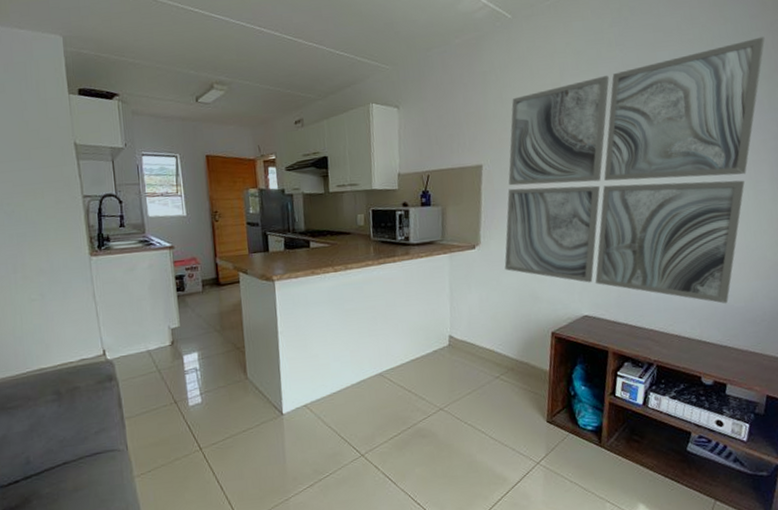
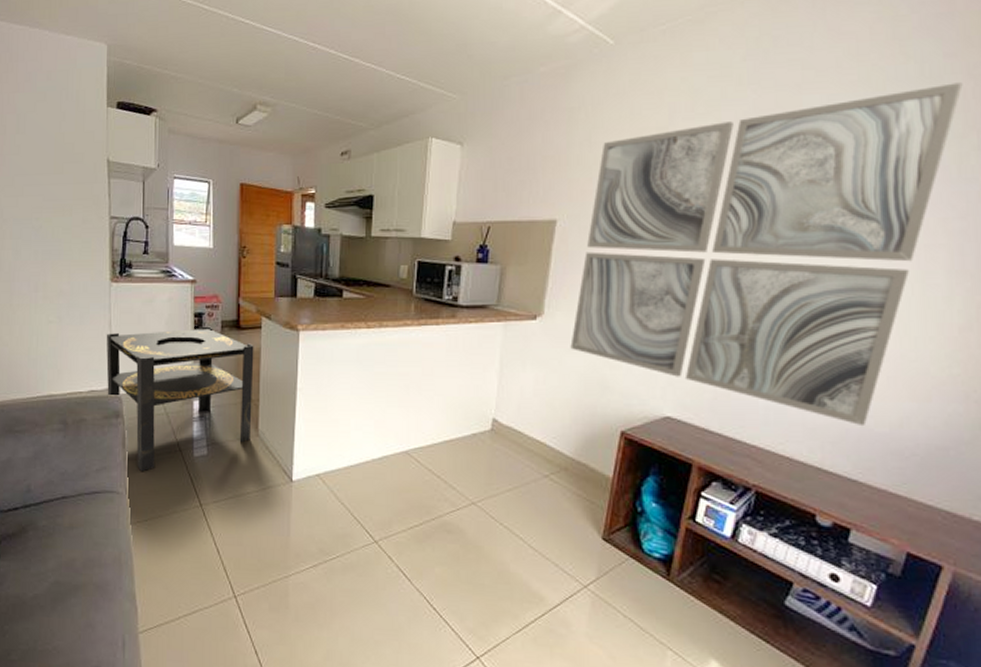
side table: none [91,286,241,428] -> present [106,326,254,472]

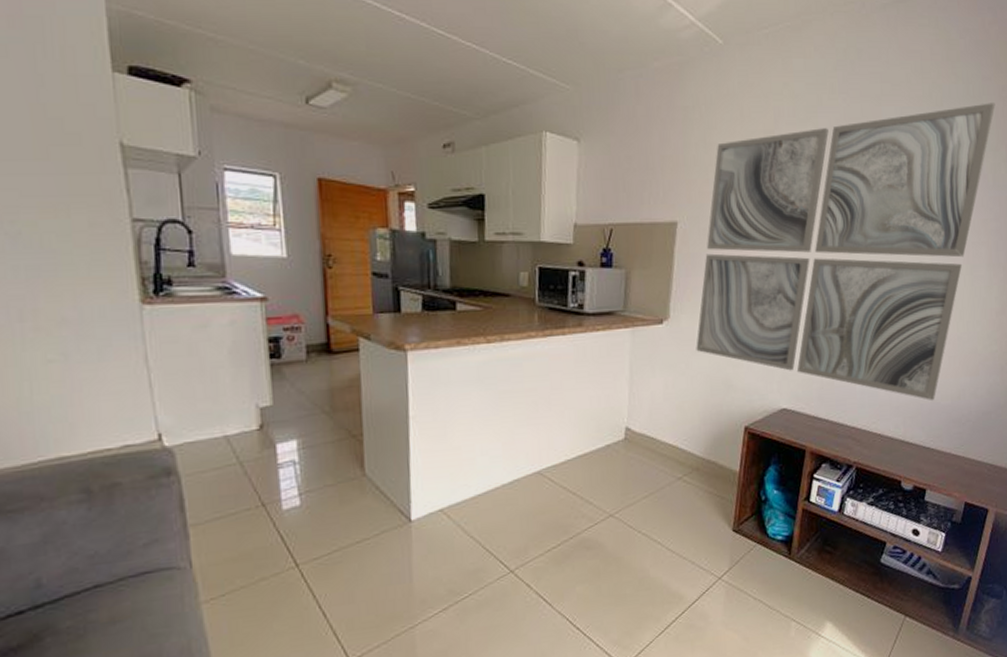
side table: present [106,326,254,472] -> none [141,352,355,538]

